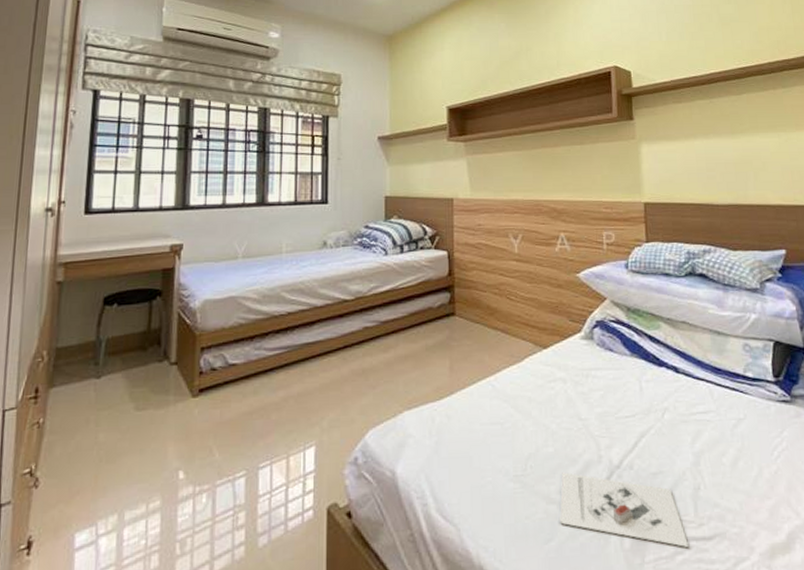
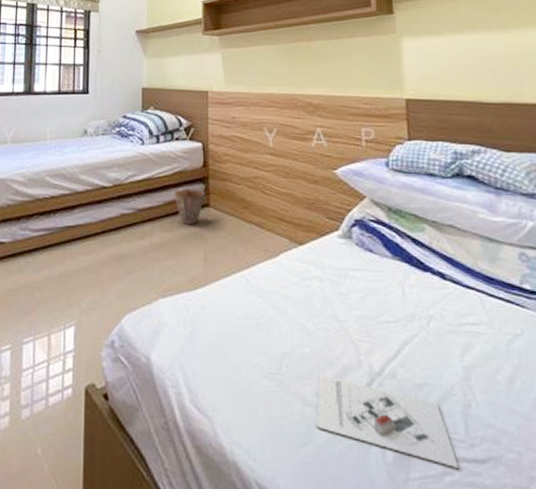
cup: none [418,297,451,335] -> present [174,187,205,225]

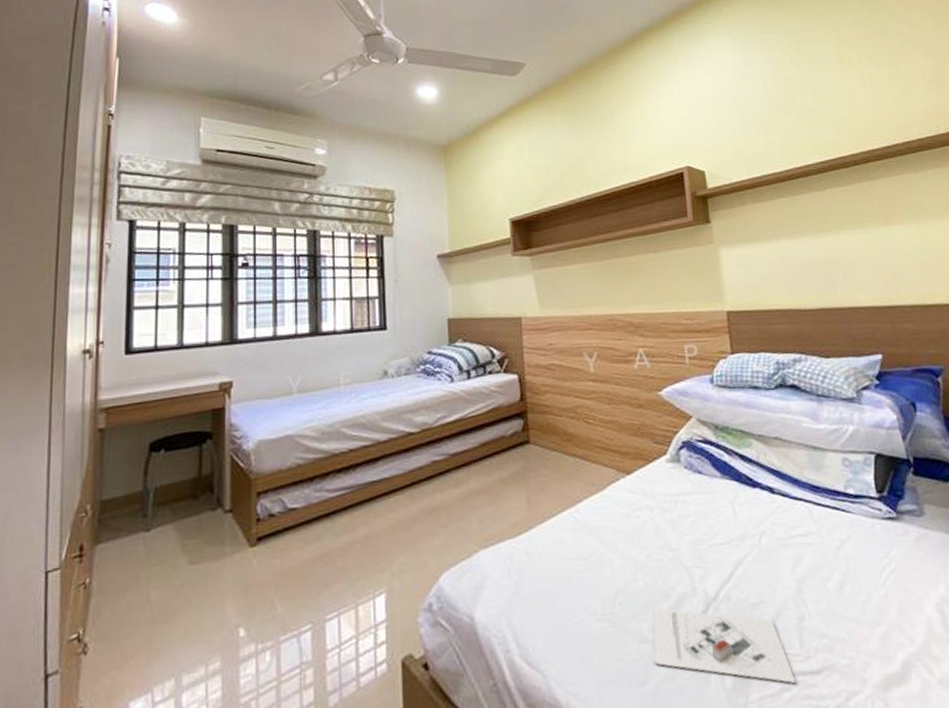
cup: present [174,187,205,225] -> none [489,424,525,466]

